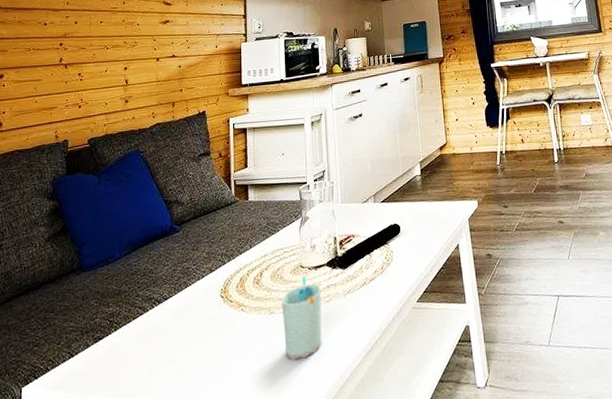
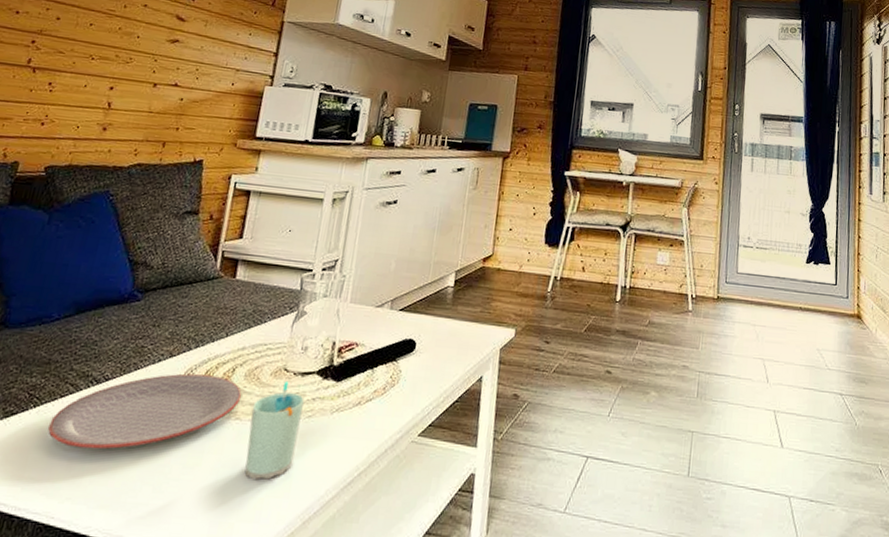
plate: none [129,281,271,358] -> present [48,373,241,450]

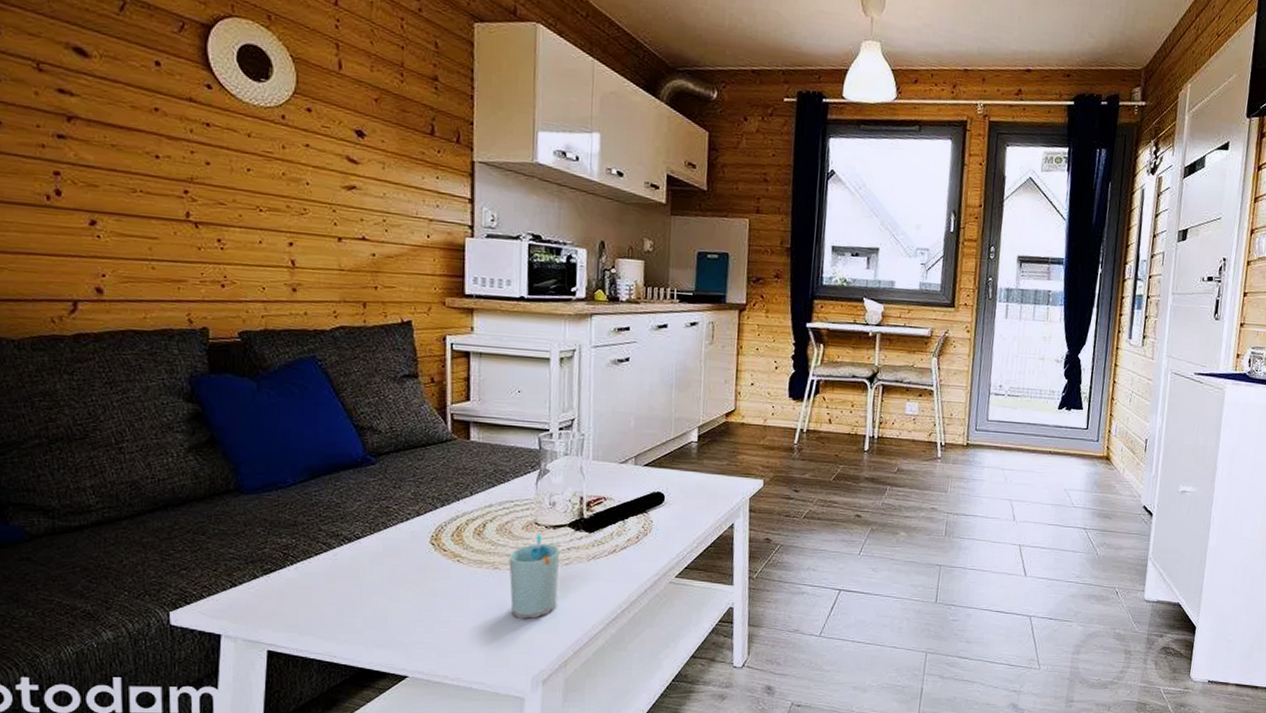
plate: present [48,373,241,450] -> none [311,530,496,599]

